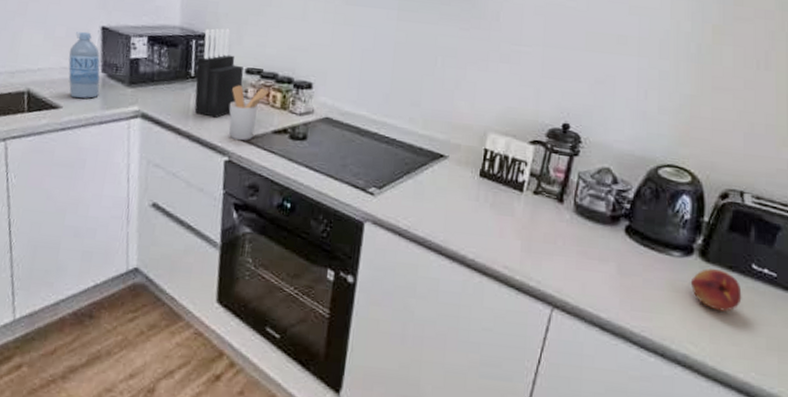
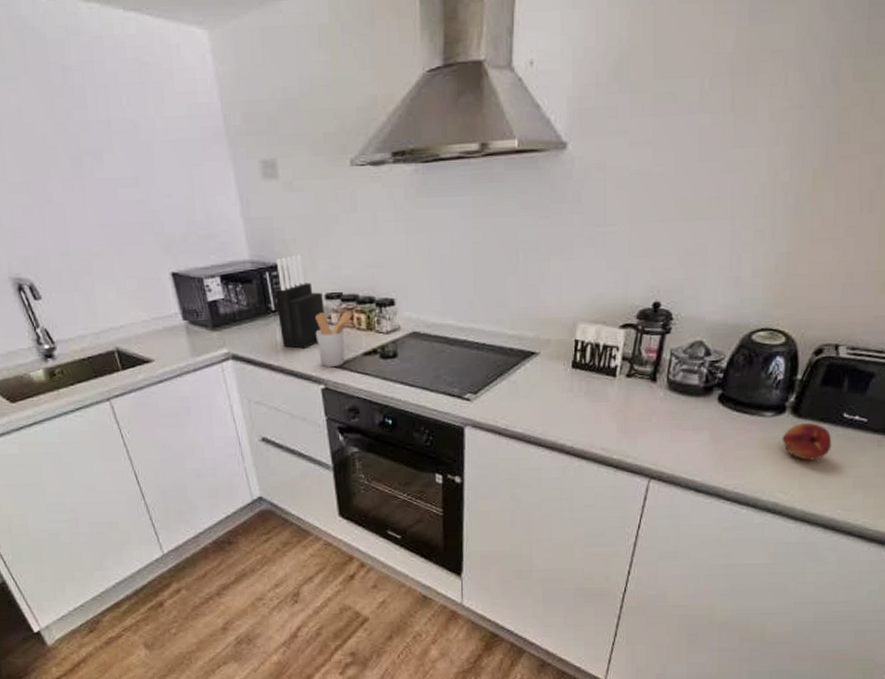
water bottle: present [68,31,100,99] -> none [145,280,186,350]

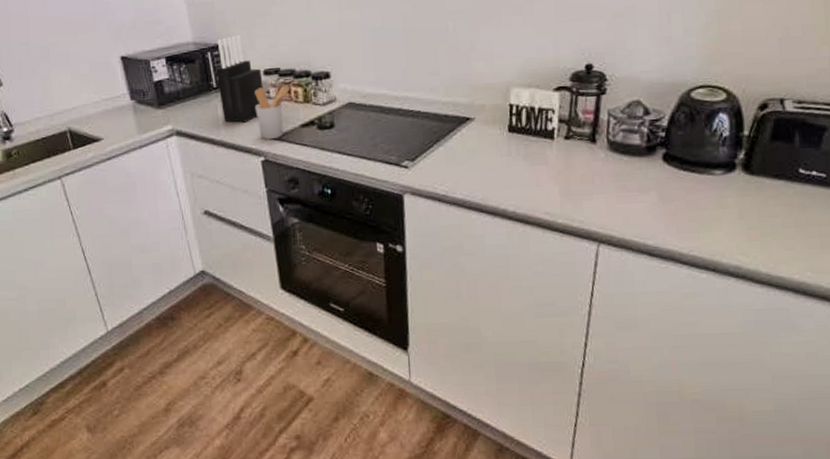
fruit: present [782,423,832,460] -> none [735,180,791,220]

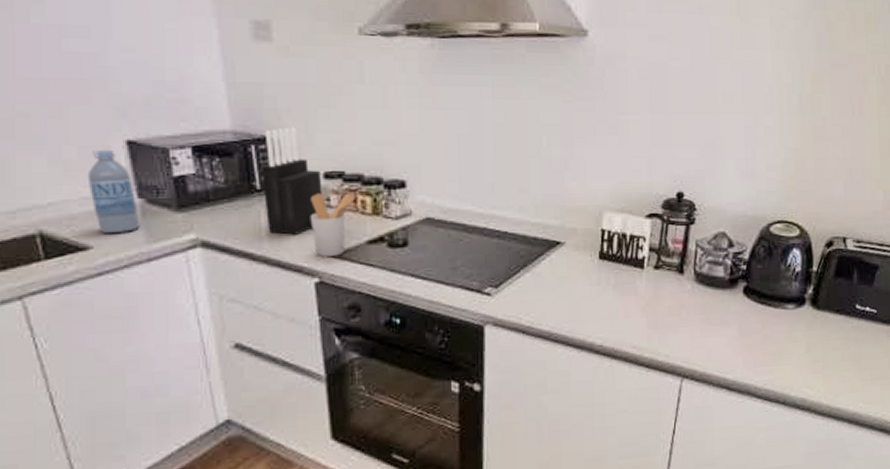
water bottle: none [96,64,133,129] -> present [87,149,140,234]

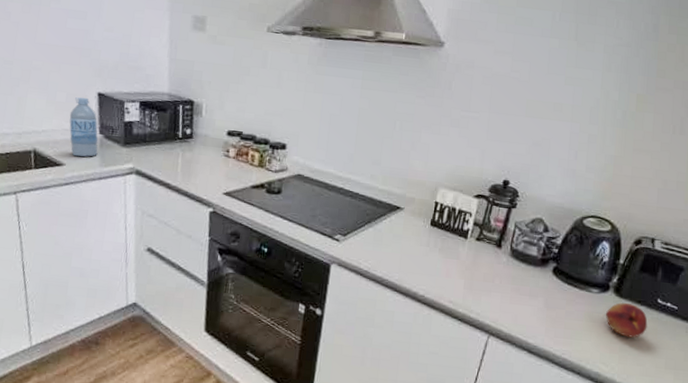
knife block: present [261,127,322,235] -> none [182,95,226,175]
utensil holder: present [310,193,355,256] -> none [213,145,248,194]
fruit: none [804,315,849,353] -> present [605,303,648,338]

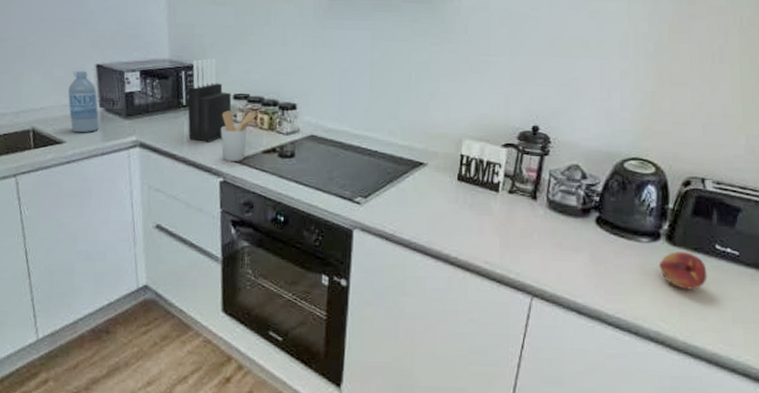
knife block: none [182,95,226,175] -> present [187,58,232,142]
utensil holder: none [213,145,248,194] -> present [220,110,256,161]

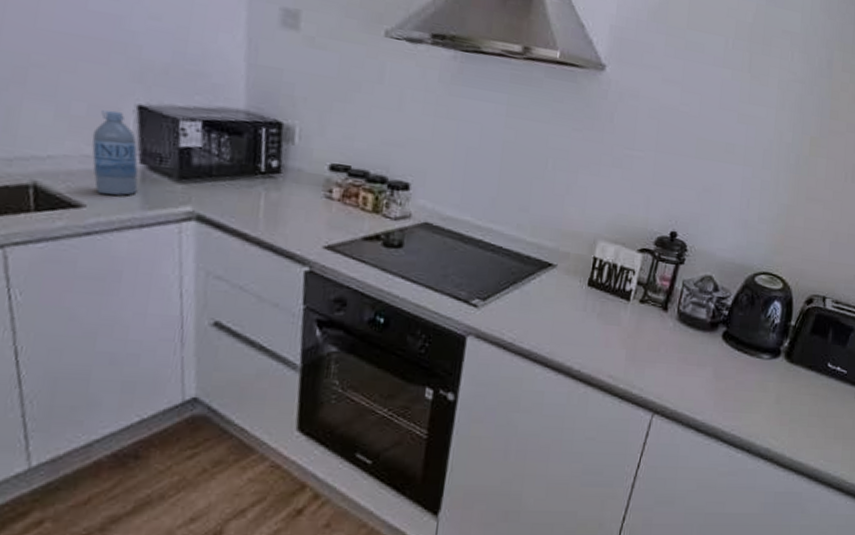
knife block: present [187,58,232,142] -> none [265,115,327,222]
utensil holder: present [220,110,256,161] -> none [309,183,358,248]
fruit: present [658,252,708,290] -> none [776,369,818,407]

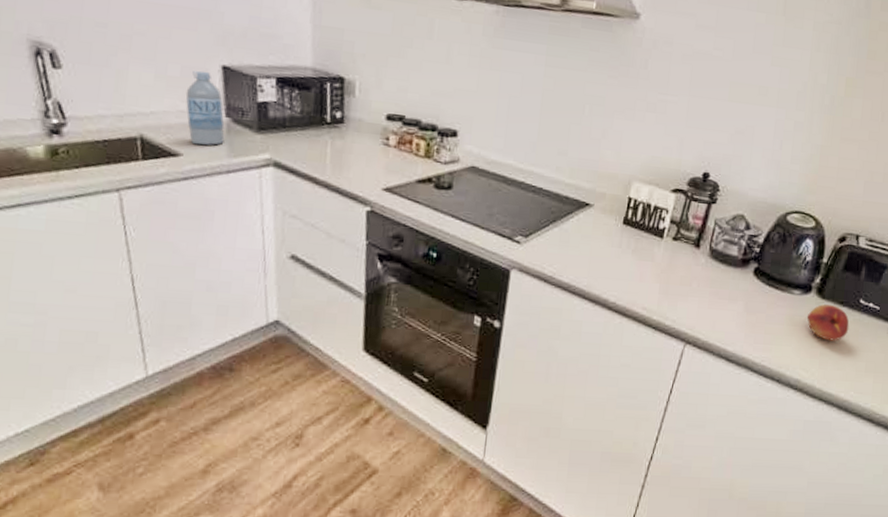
fruit: none [776,369,818,407] -> present [806,304,849,341]

